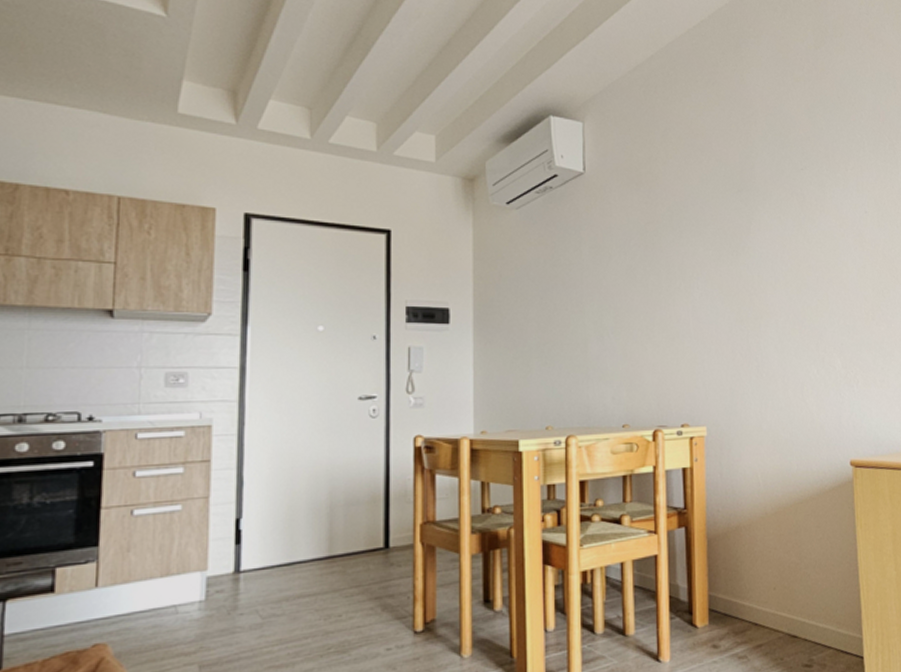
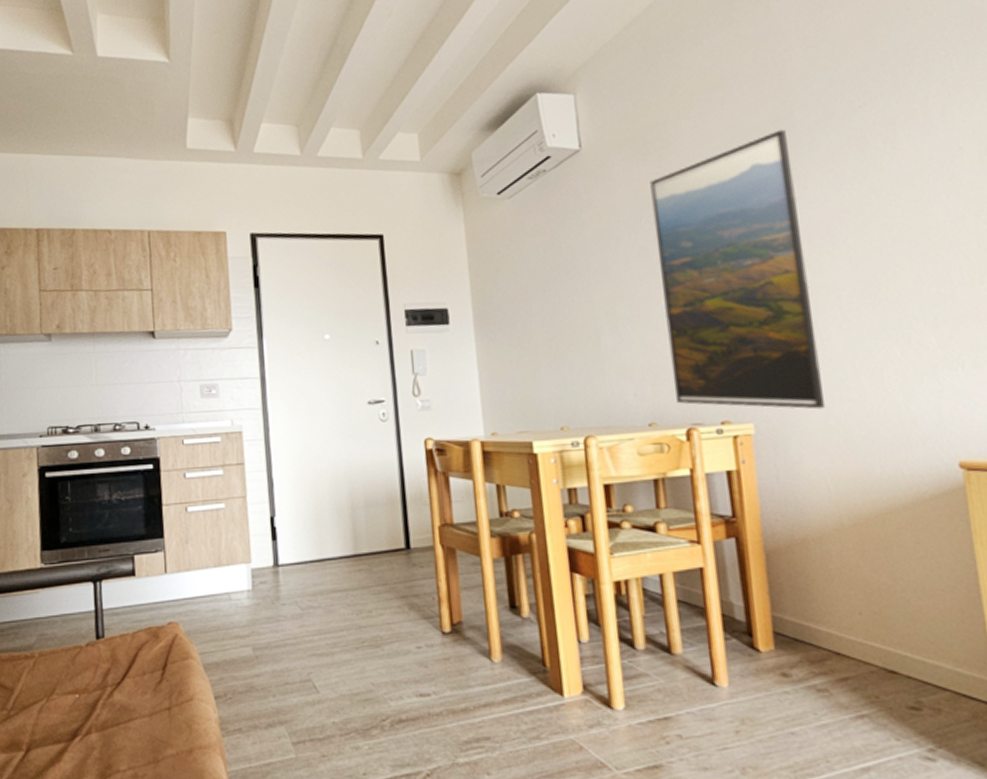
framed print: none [640,179,760,416] -> present [650,129,825,410]

